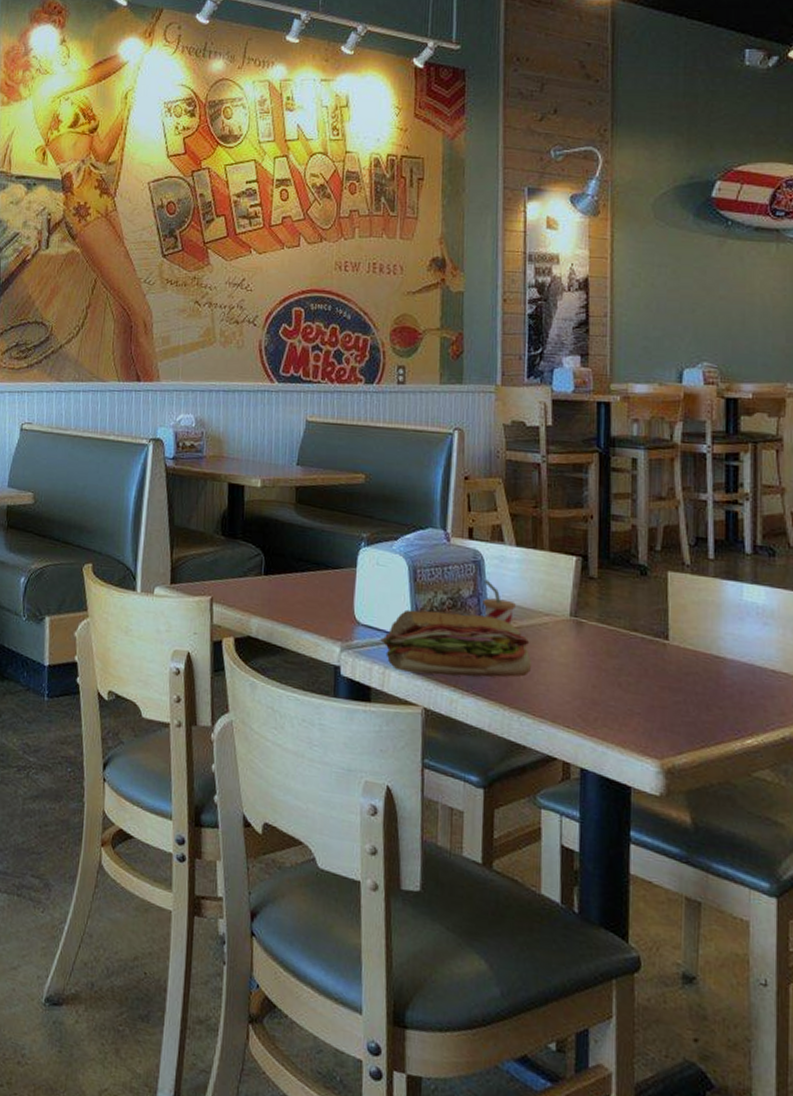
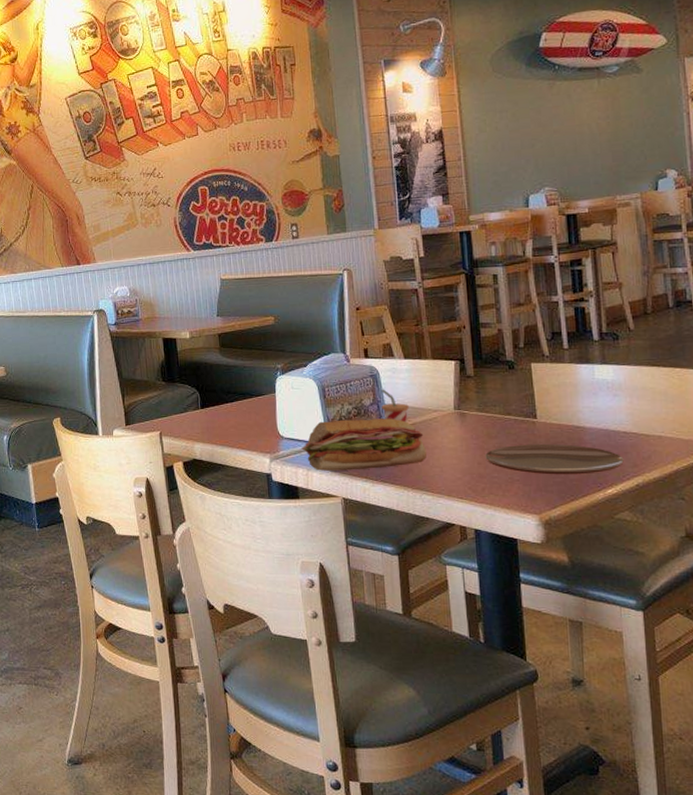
plate: none [602,669,769,717] -> present [485,443,624,475]

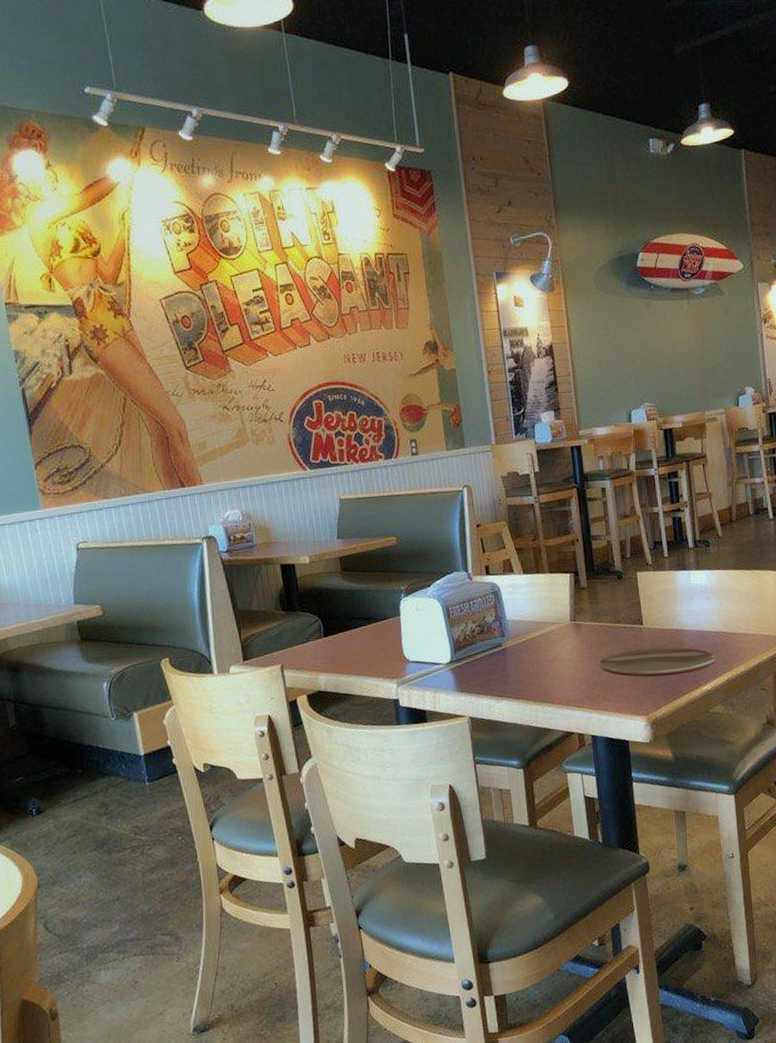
sandwich: present [301,418,426,471] -> none [428,633,546,692]
beverage cup: present [380,389,409,423] -> none [502,605,529,637]

